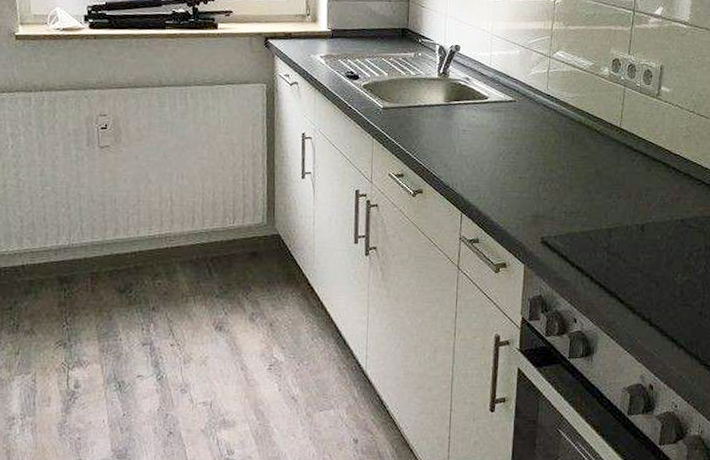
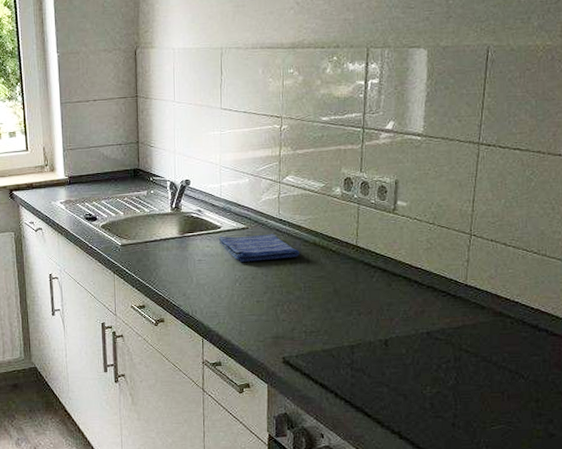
dish towel: none [485,106,565,136] -> present [218,234,300,262]

